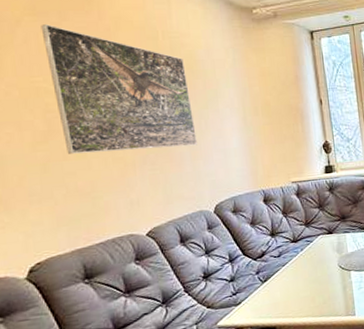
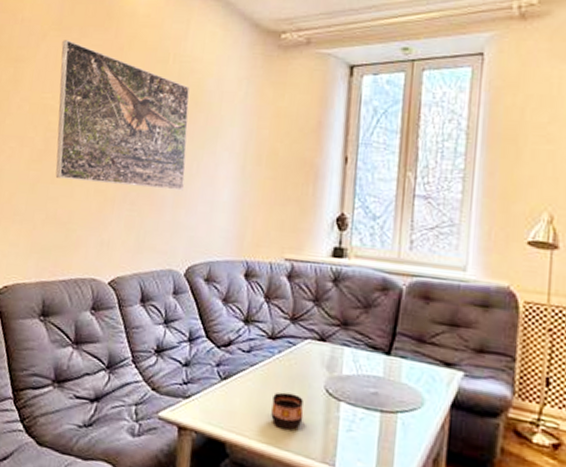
cup: none [304,276,328,303] -> present [271,392,304,430]

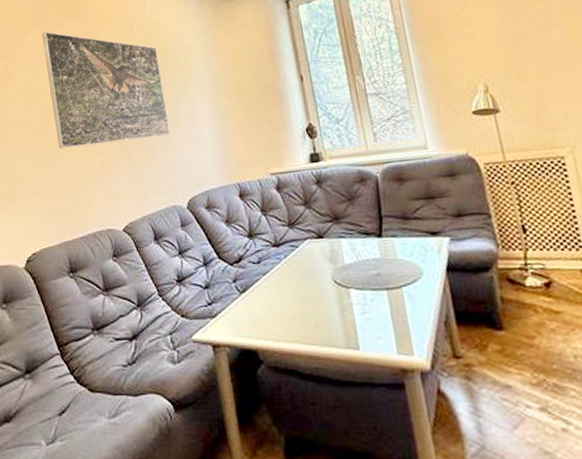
cup: present [271,392,304,430] -> none [289,291,321,325]

